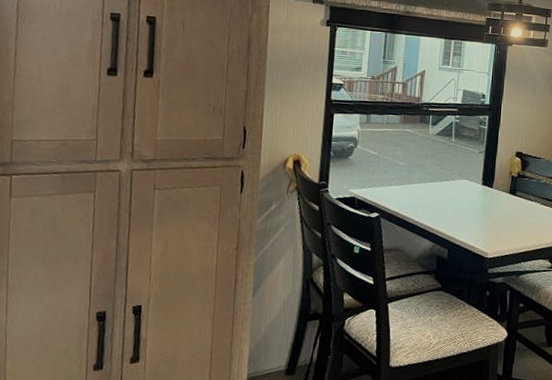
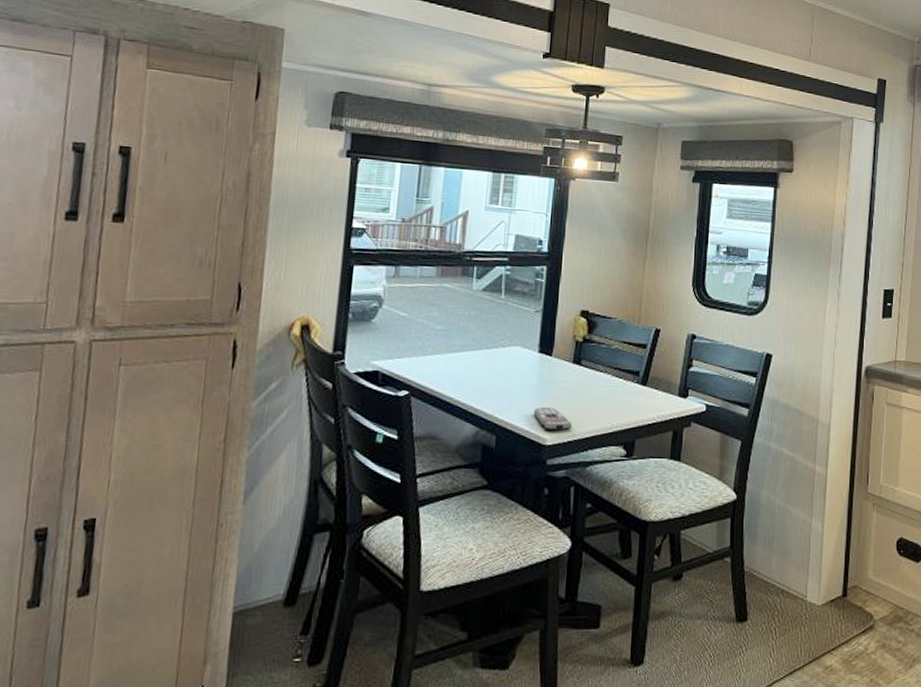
remote control: none [477,227,508,247] -> present [533,406,572,431]

